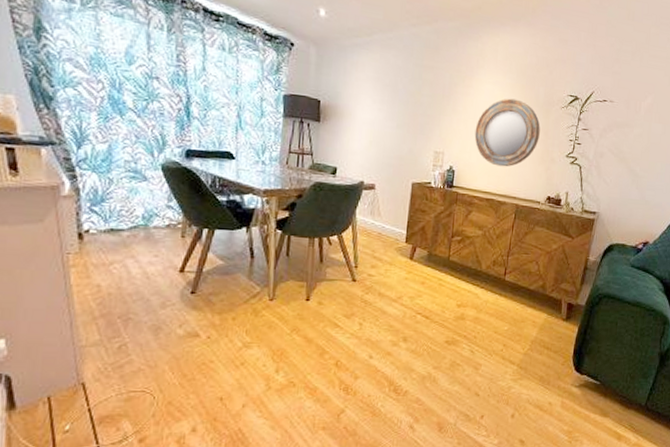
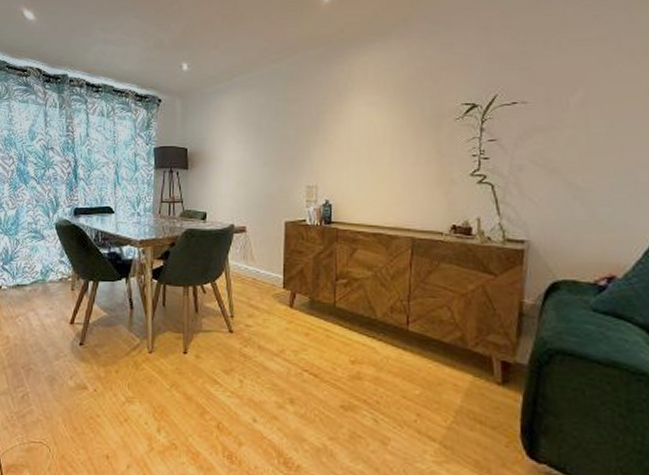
home mirror: present [474,98,540,167] -> none [350,118,432,195]

